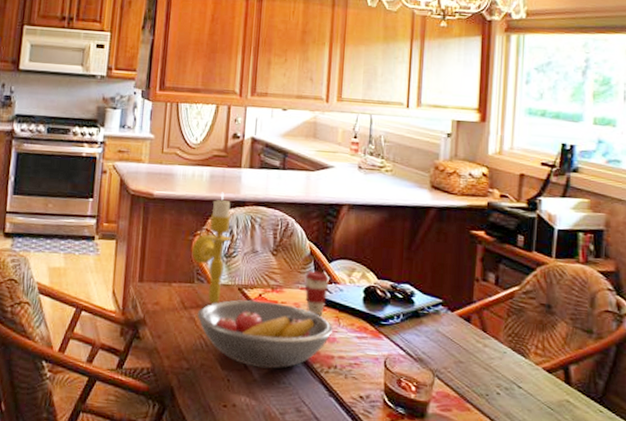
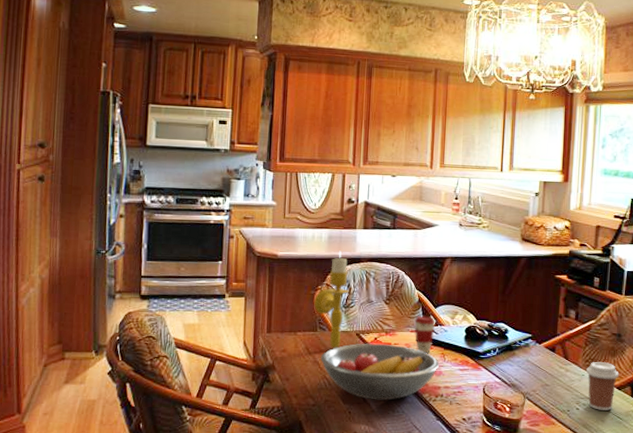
coffee cup: none [509,337,549,398] -> present [586,362,619,411]

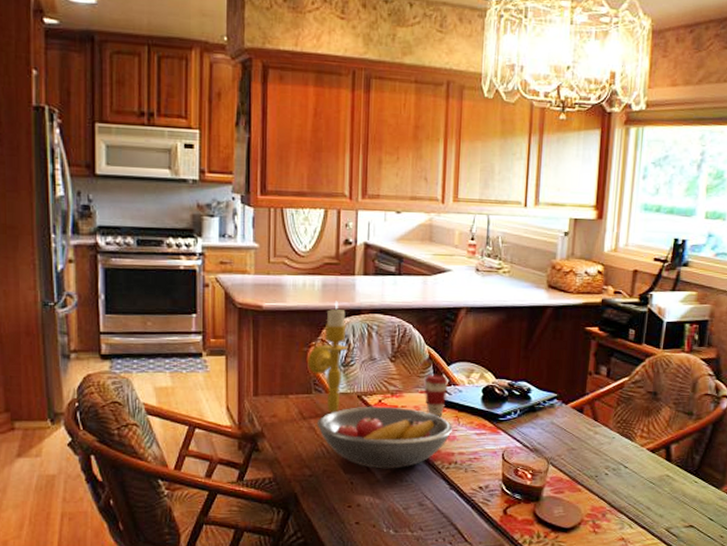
coffee cup: present [586,362,619,411] -> none [617,423,654,475]

